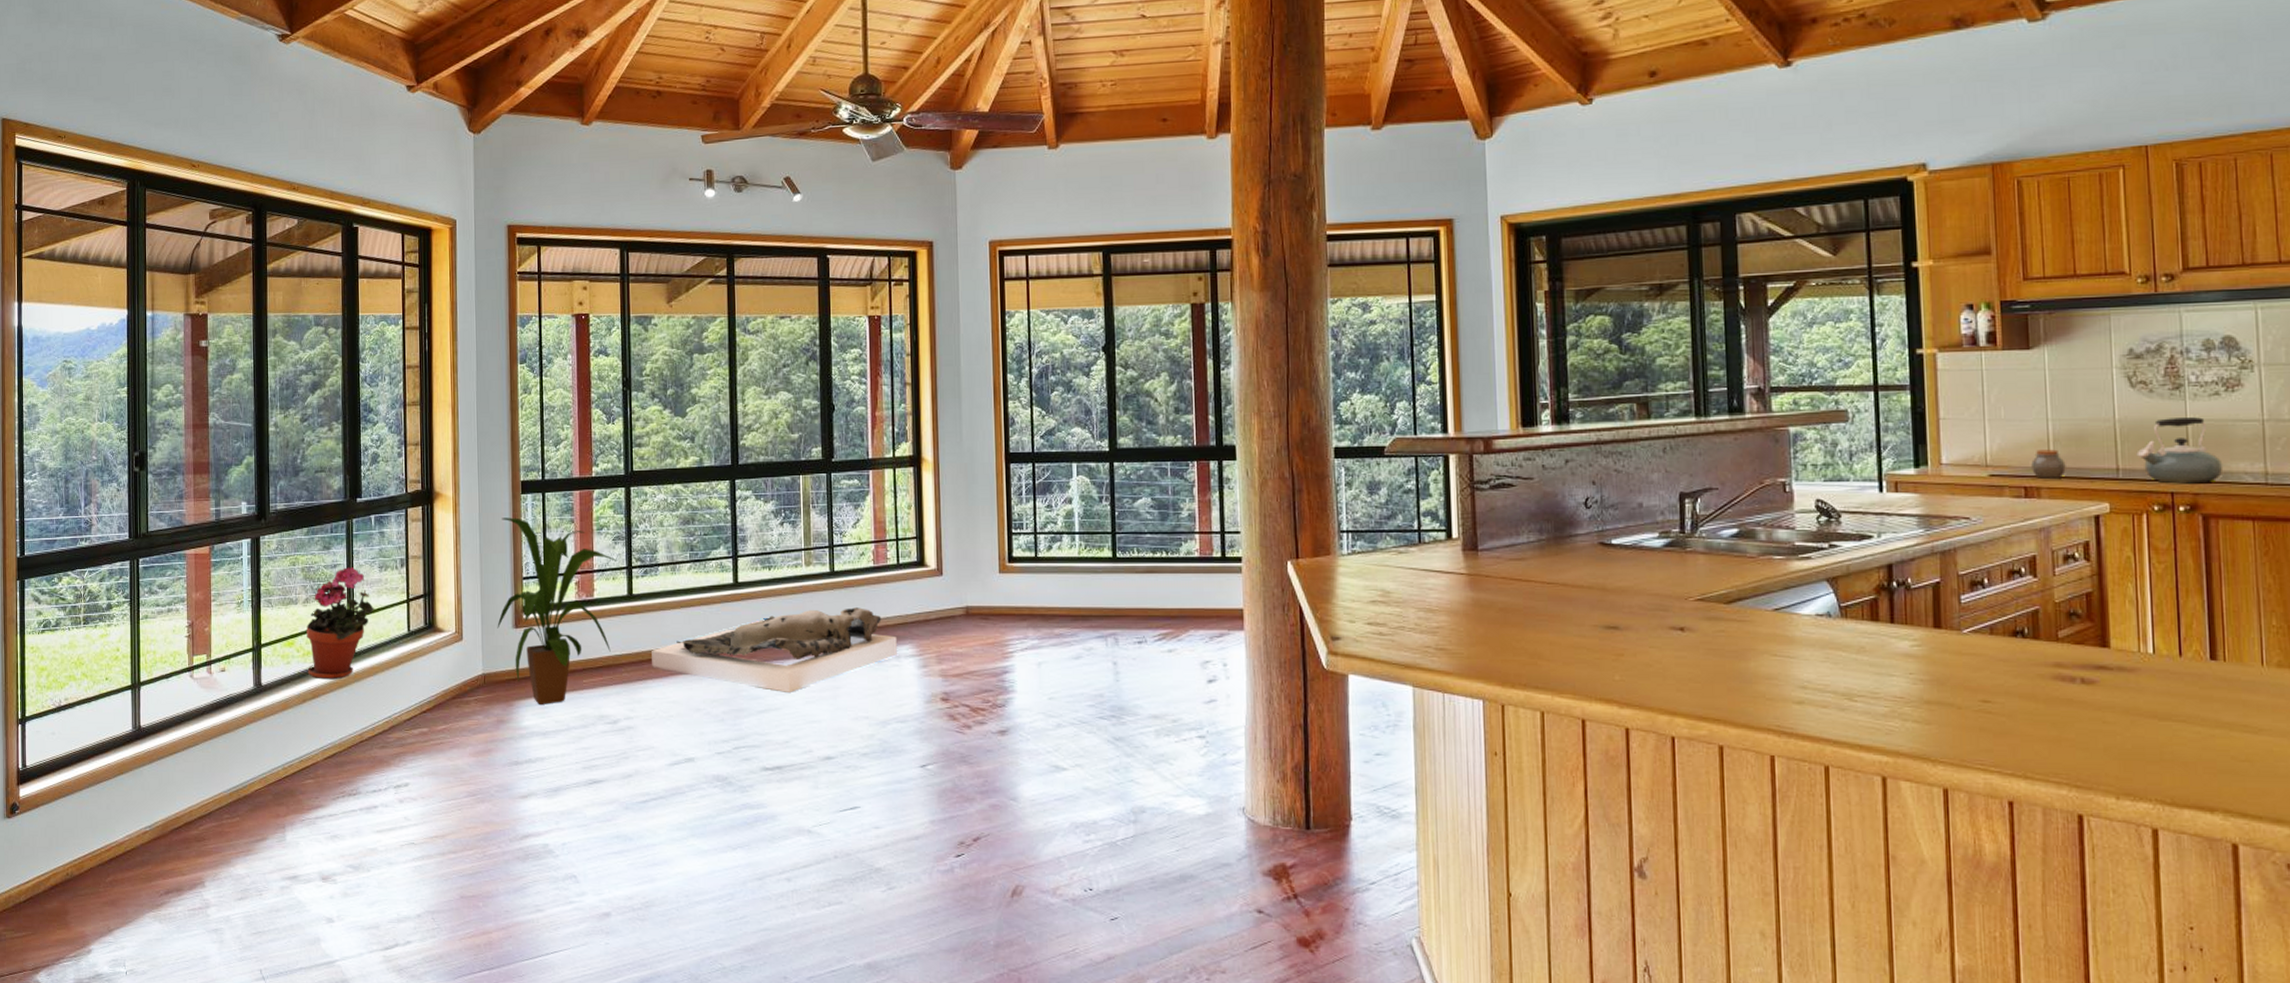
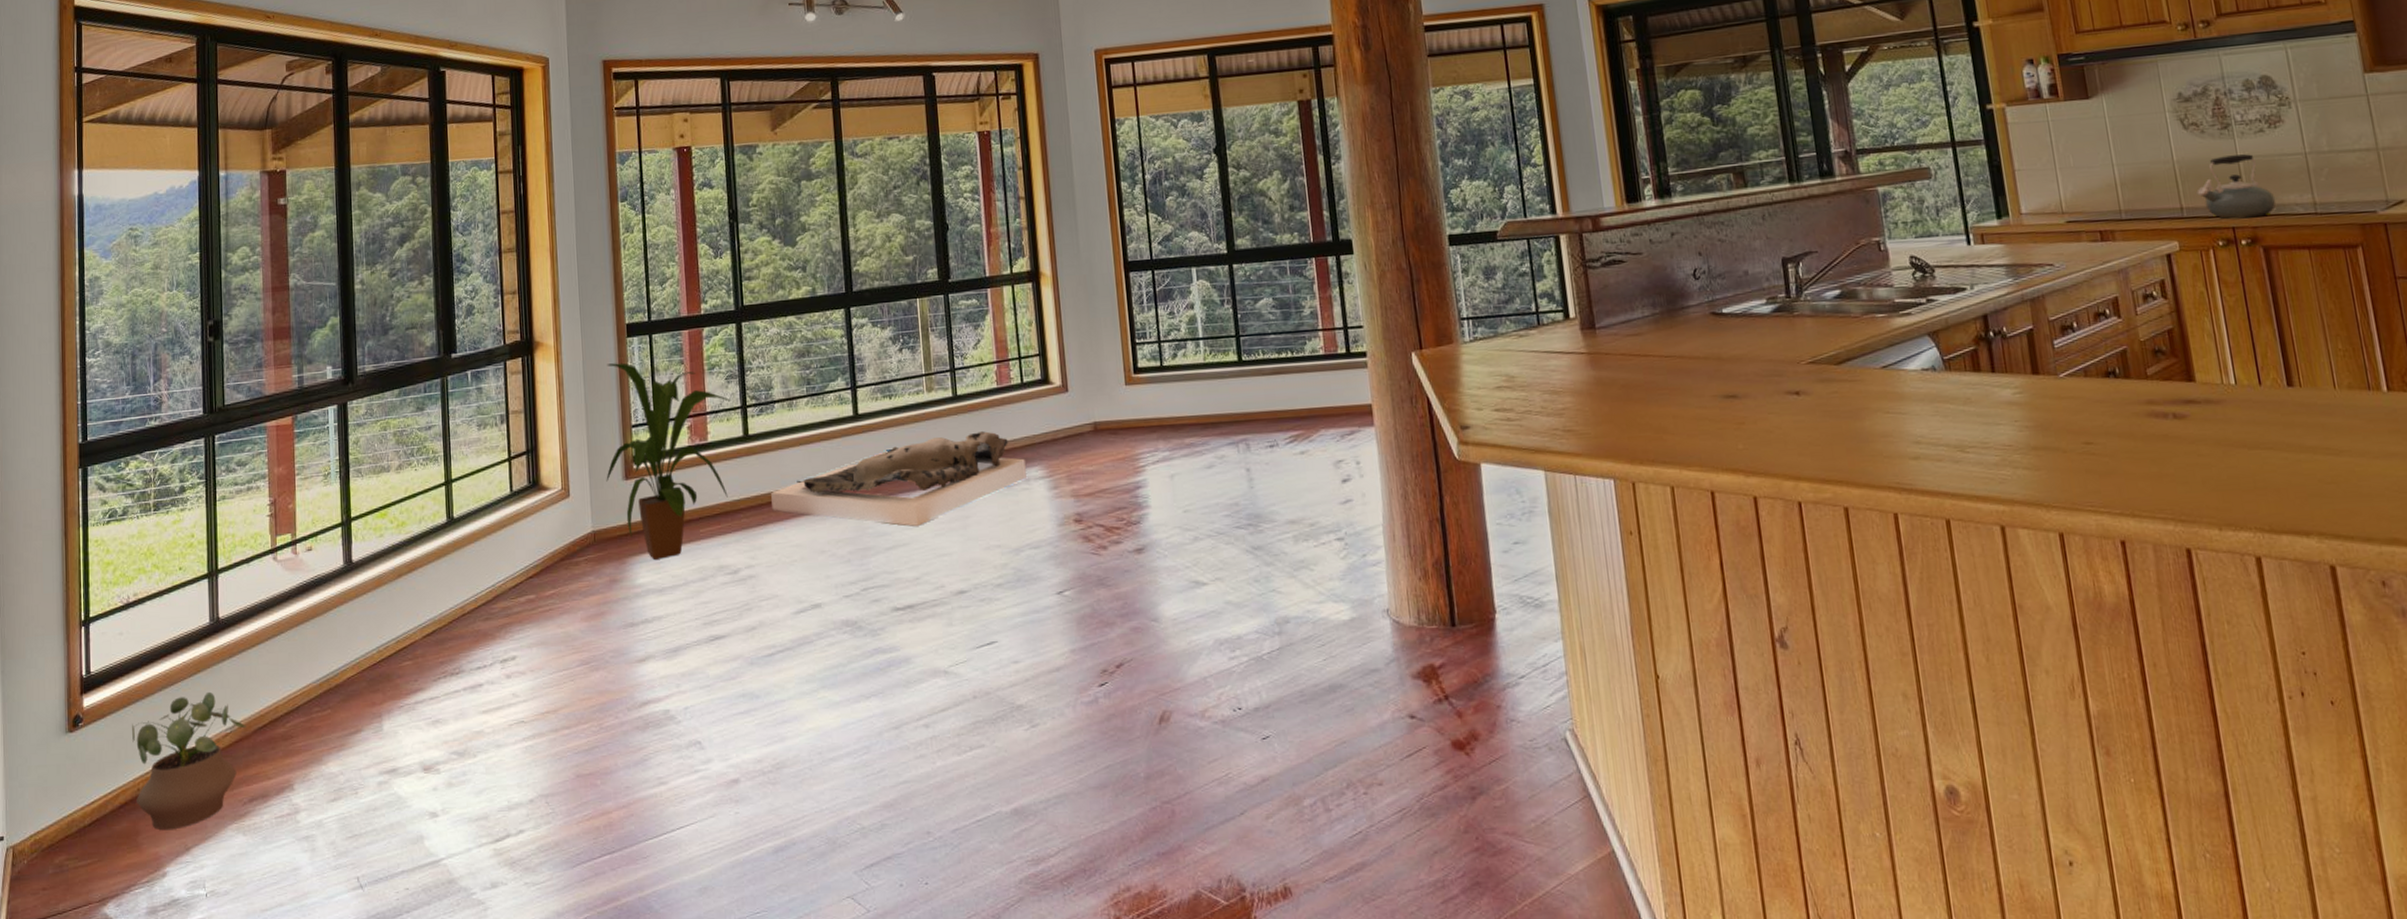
potted plant: none [62,792,164,912] -> present [132,691,246,830]
potted plant: present [306,567,375,680] -> none [400,428,474,552]
jar: present [2030,449,2066,480] -> none [2102,193,2136,223]

